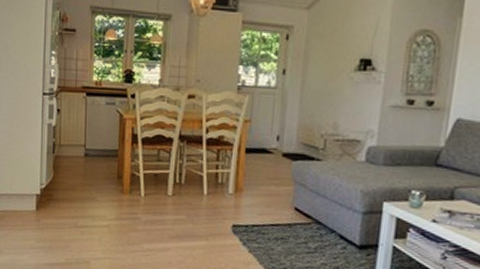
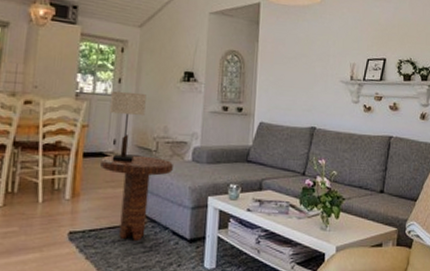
side table: none [263,152,343,241] -> present [101,155,173,241]
table lamp: none [273,83,314,160] -> present [110,91,146,162]

